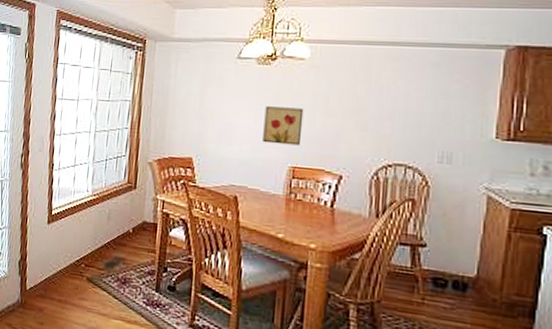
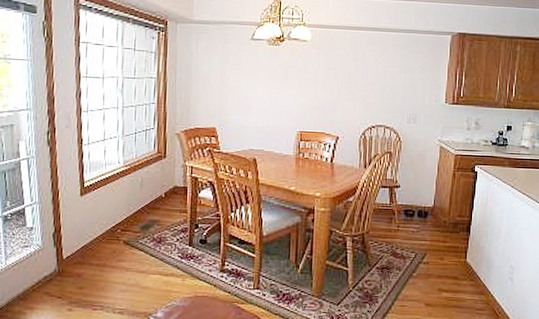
wall art: present [262,106,304,146] -> none [275,81,308,114]

